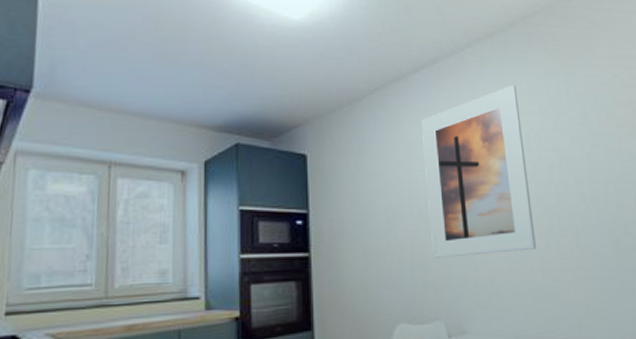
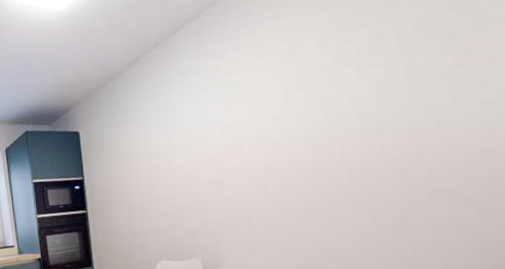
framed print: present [422,84,536,258] -> none [181,19,299,207]

